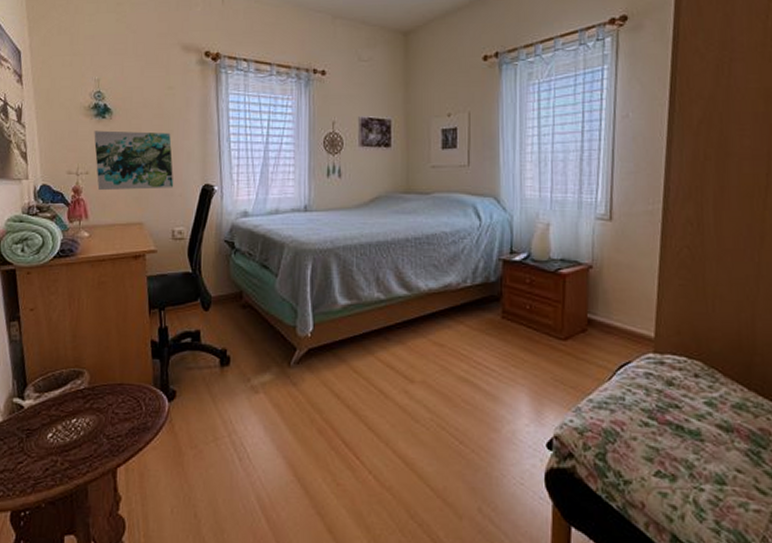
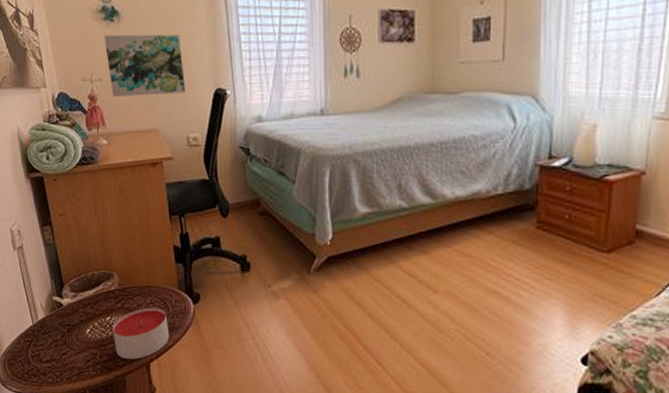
candle: none [77,406,141,466] -> present [112,307,170,360]

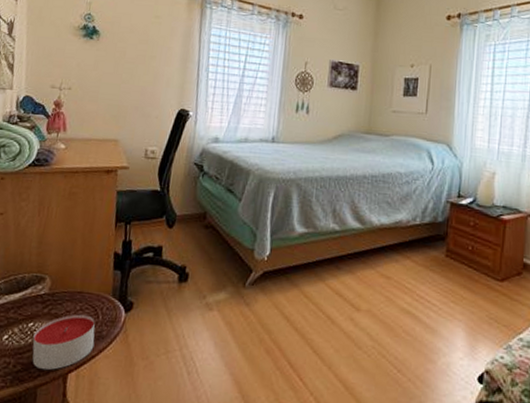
wall art: present [104,34,186,98] -> none [78,50,154,110]

